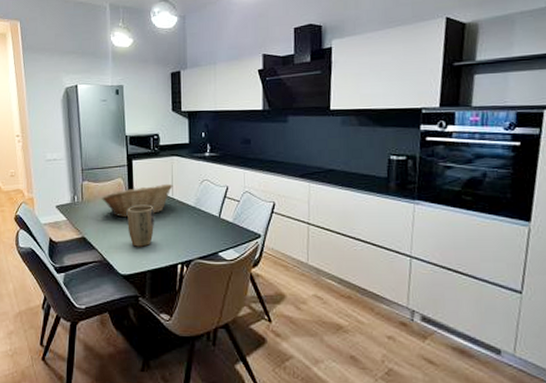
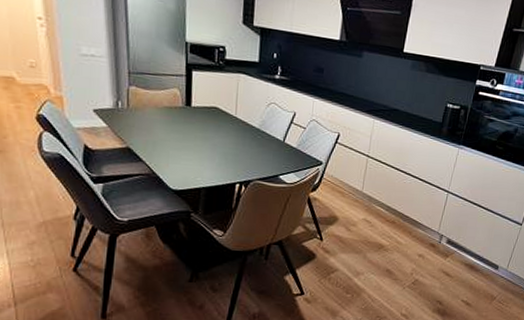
fruit basket: present [102,183,173,218] -> none [153,98,237,132]
plant pot: present [127,204,154,247] -> none [182,120,214,164]

